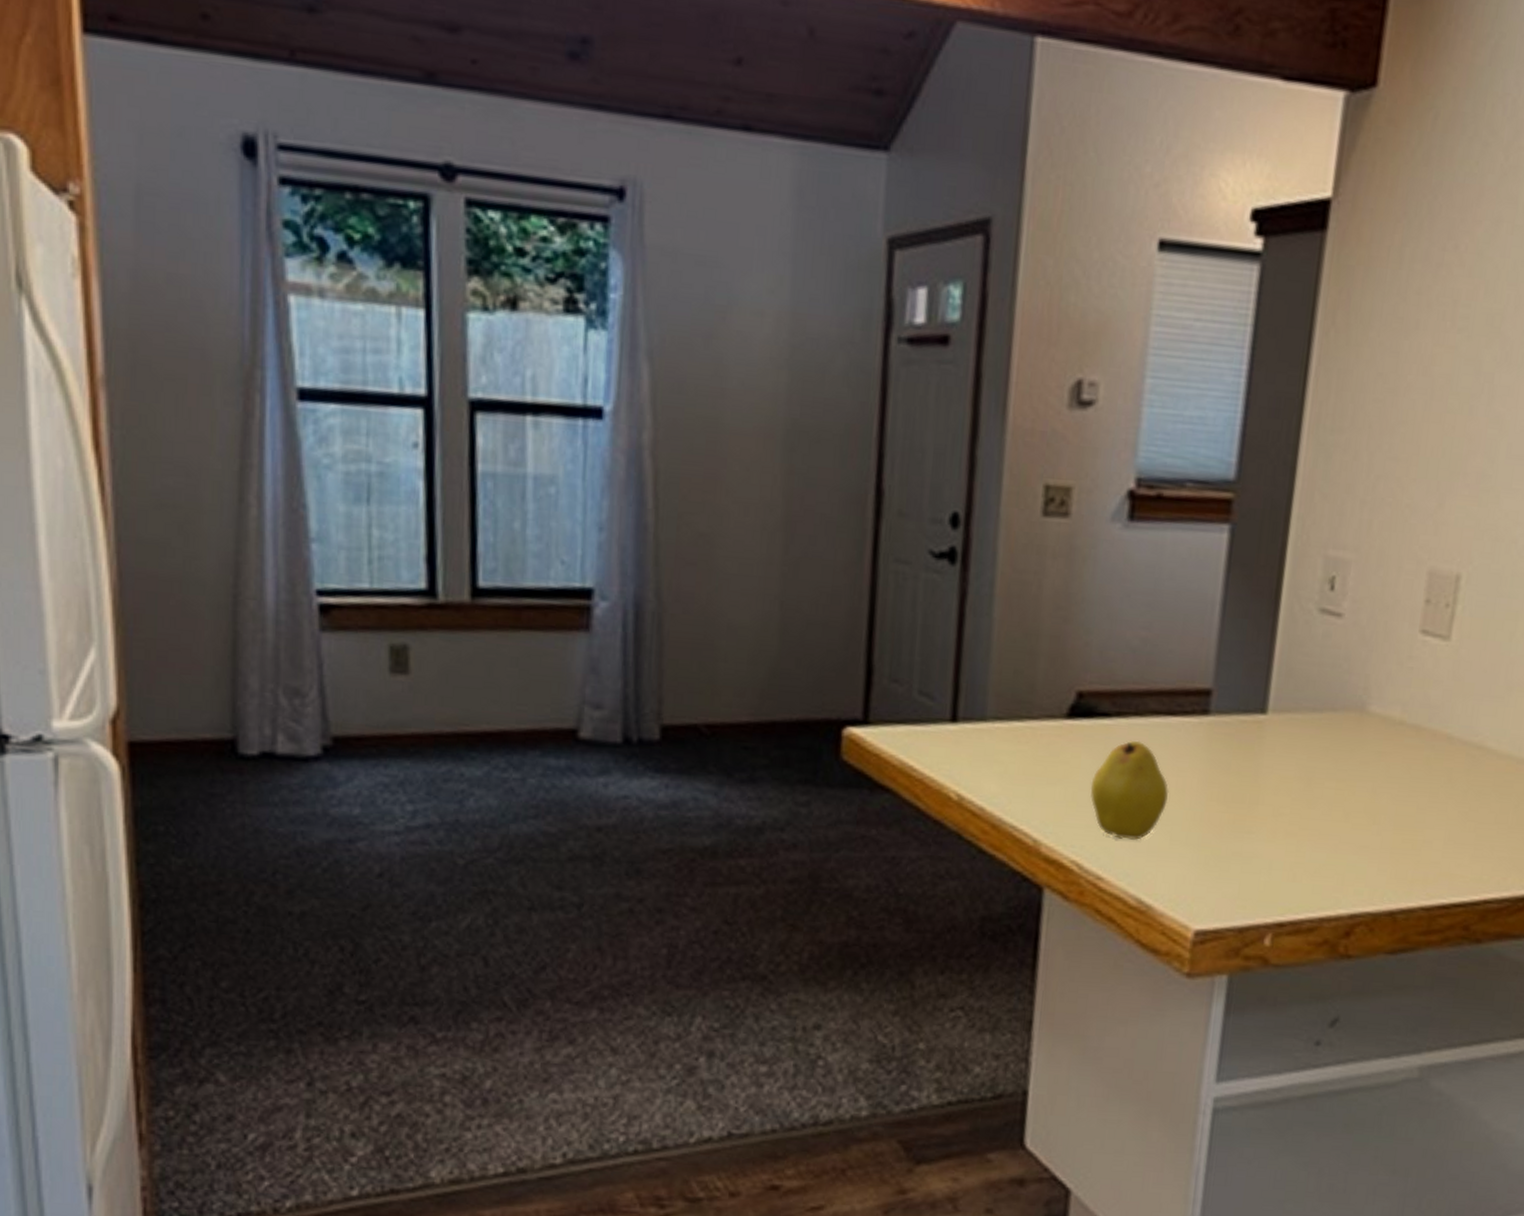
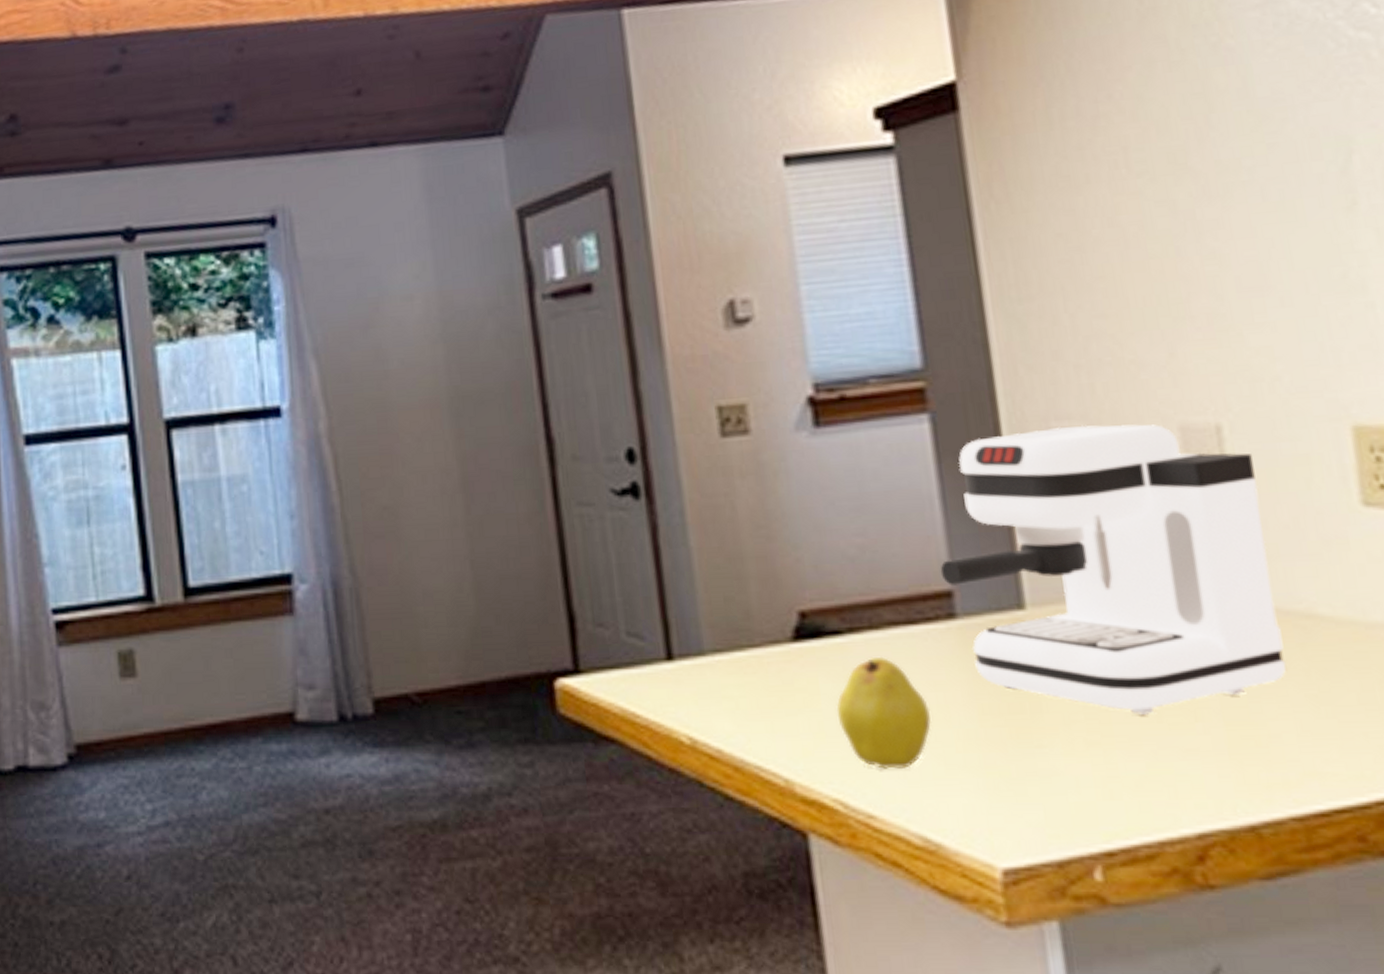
coffee maker: none [1205,555,1478,815] -> present [940,424,1286,715]

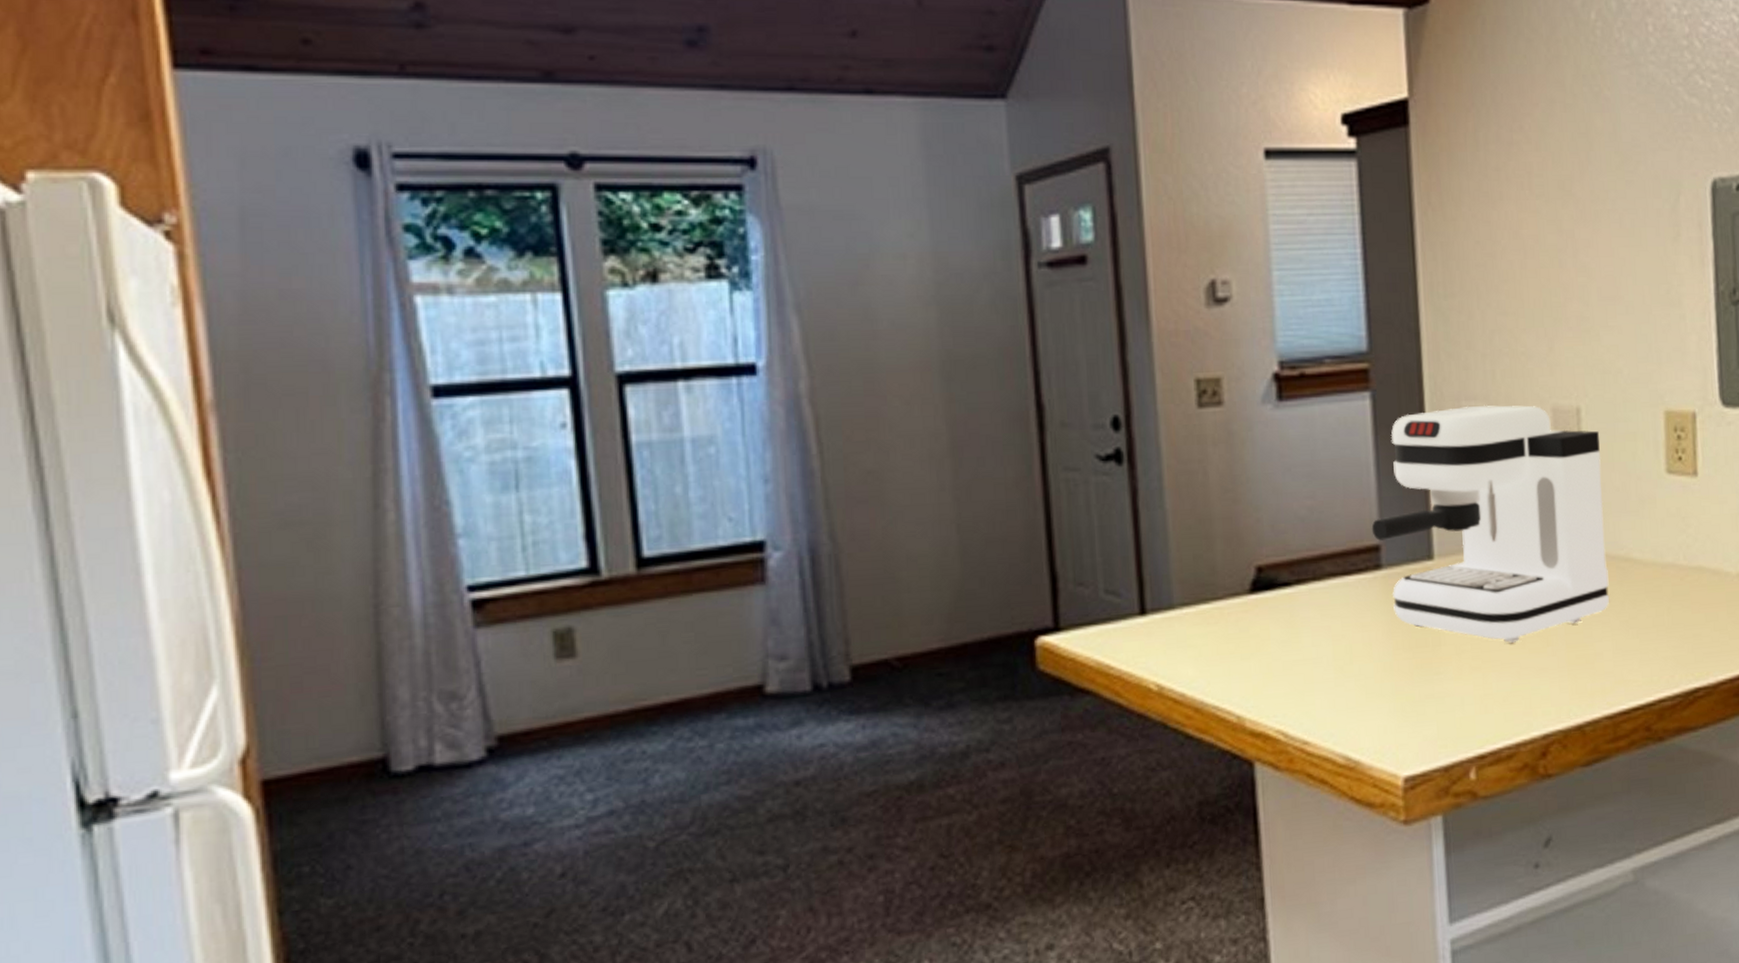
fruit: present [836,656,931,769] -> none [1282,603,1357,701]

